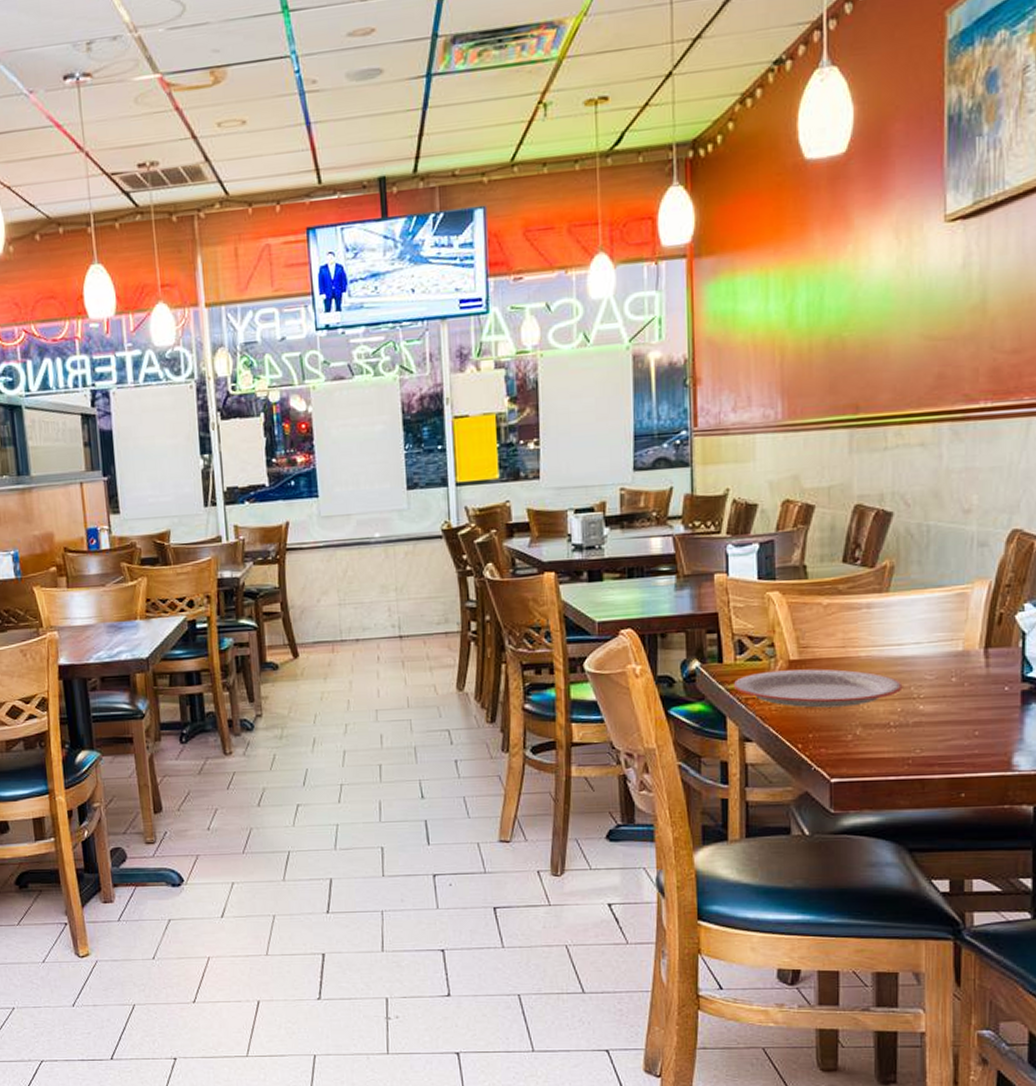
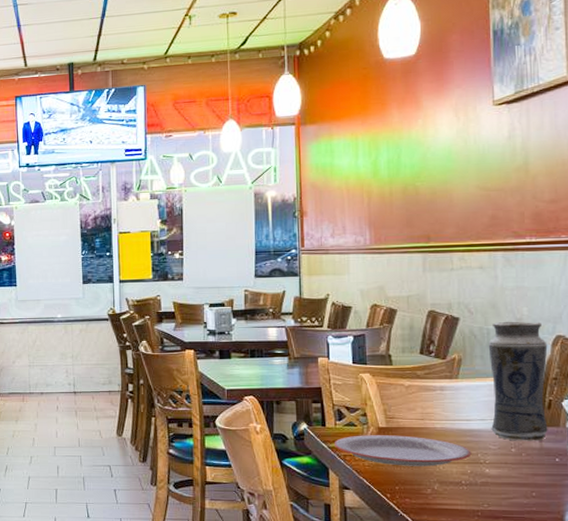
vase: none [928,513,1001,668] -> present [488,321,548,441]

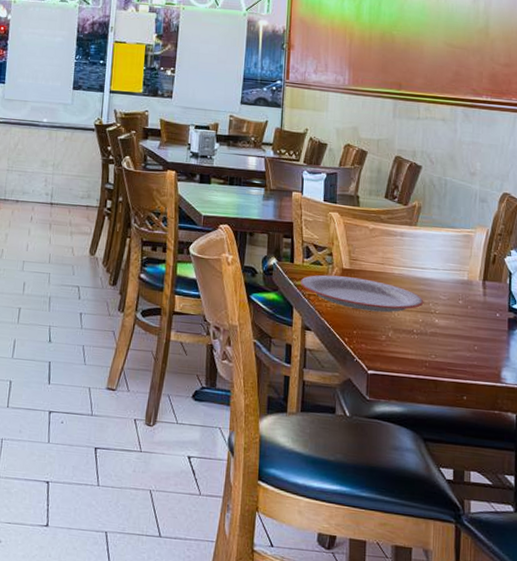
vase: present [488,321,548,441] -> none [443,174,495,295]

